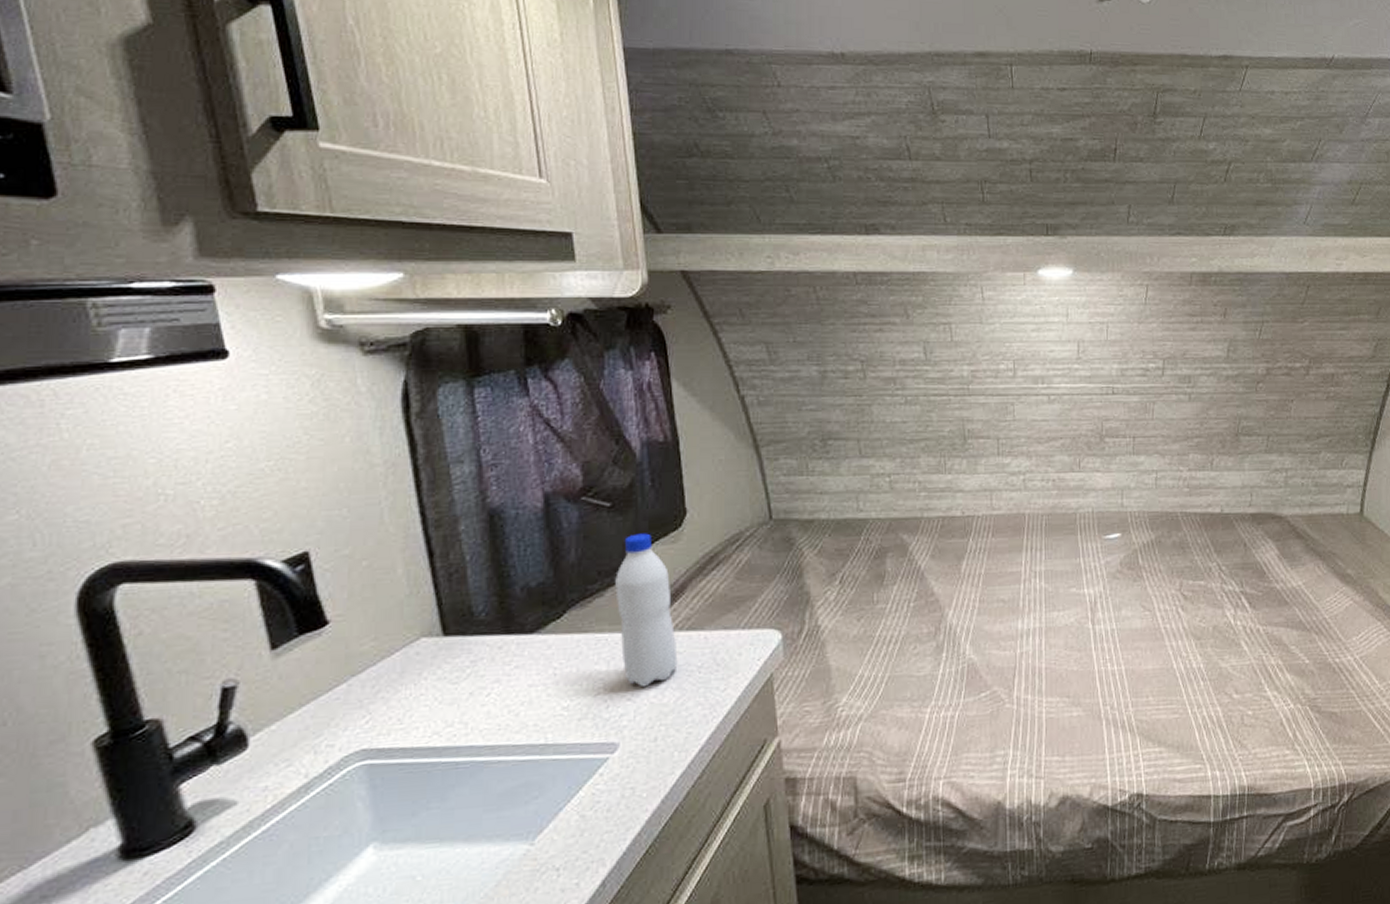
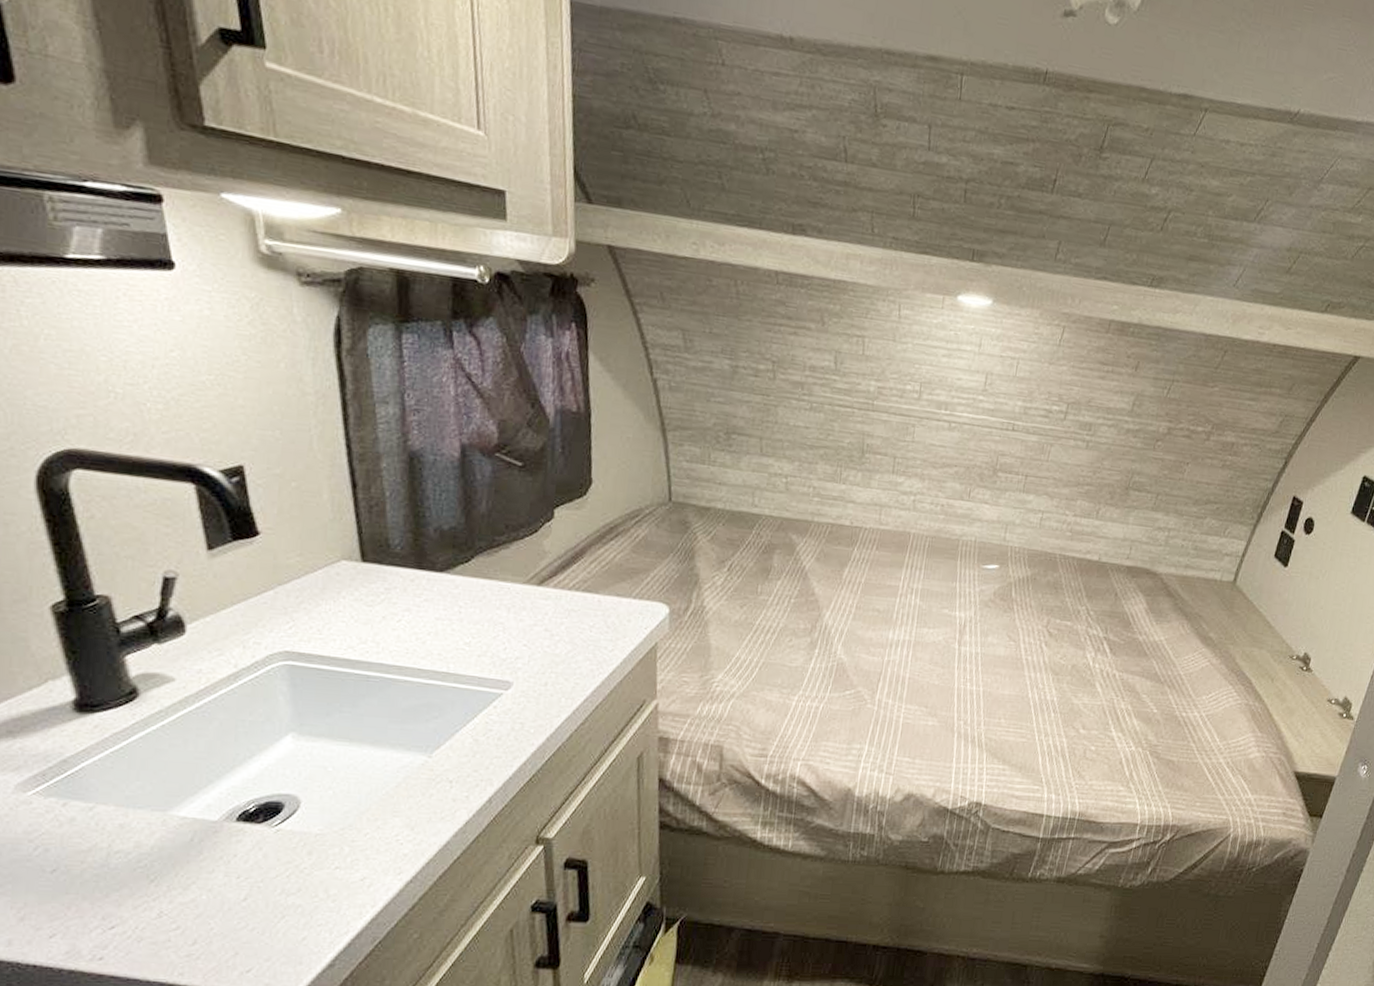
water bottle: present [615,533,678,687] -> none [520,495,572,637]

